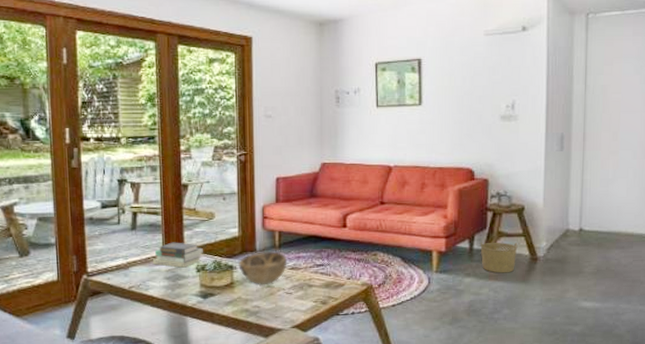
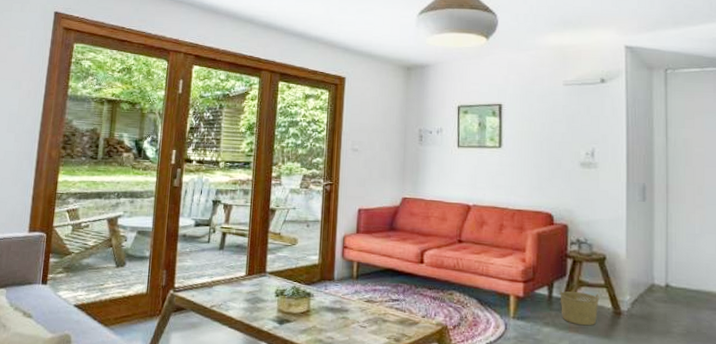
books: present [152,242,203,268] -> none [235,264,284,291]
decorative bowl: present [238,250,288,285] -> none [316,280,364,316]

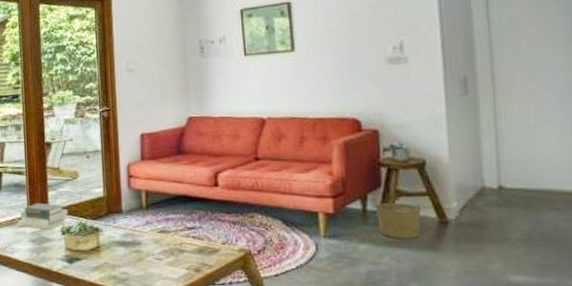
books: none [235,264,284,291] -> present [17,203,68,230]

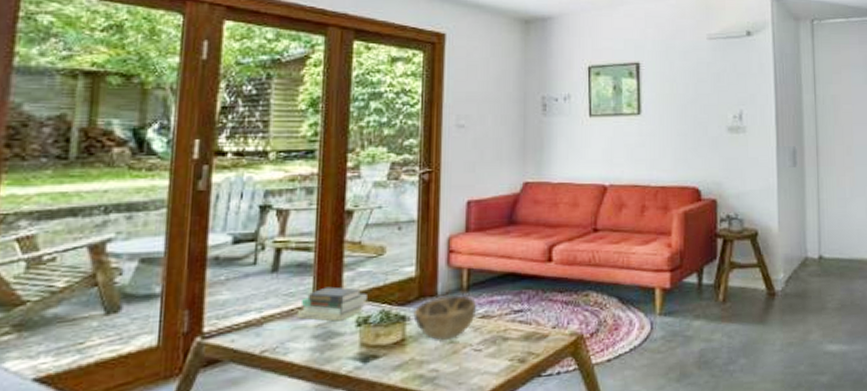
decorative bowl: none [104,212,156,250] -> present [413,294,477,341]
basket: present [375,202,422,239] -> none [710,274,753,314]

